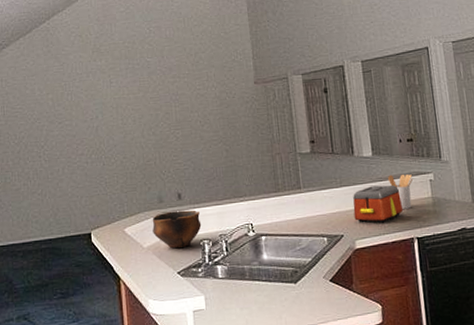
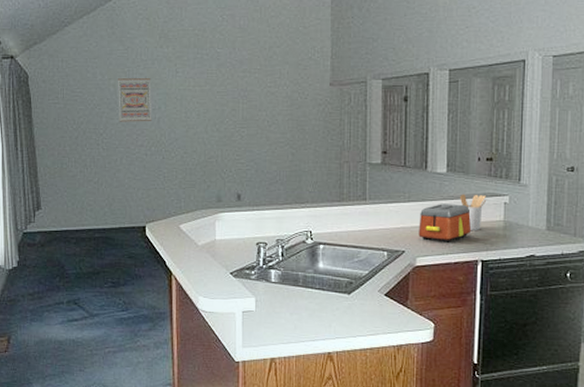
wall art: none [55,90,91,134] -> present [117,78,152,122]
bowl: present [152,210,202,249] -> none [208,211,259,249]

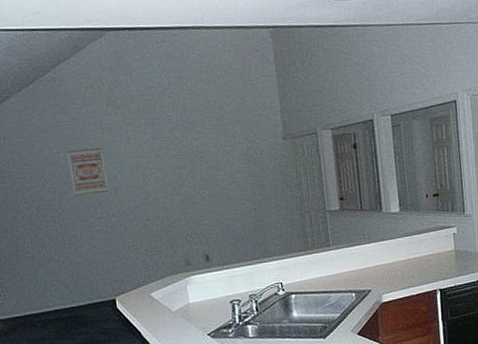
toaster: present [418,204,472,243] -> none [380,239,428,277]
utensil holder: present [459,194,486,230] -> none [413,228,437,263]

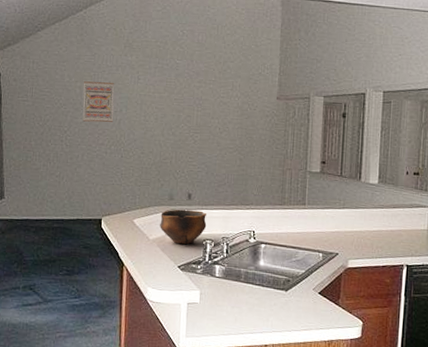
bowl: none [179,271,231,311] -> present [160,209,207,245]

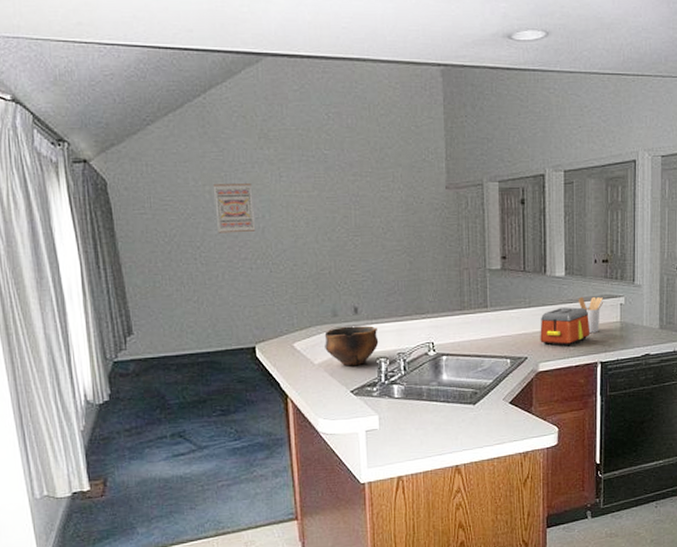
toaster: none [351,211,399,248] -> present [540,307,591,347]
utensil holder: none [388,203,412,238] -> present [578,296,603,333]

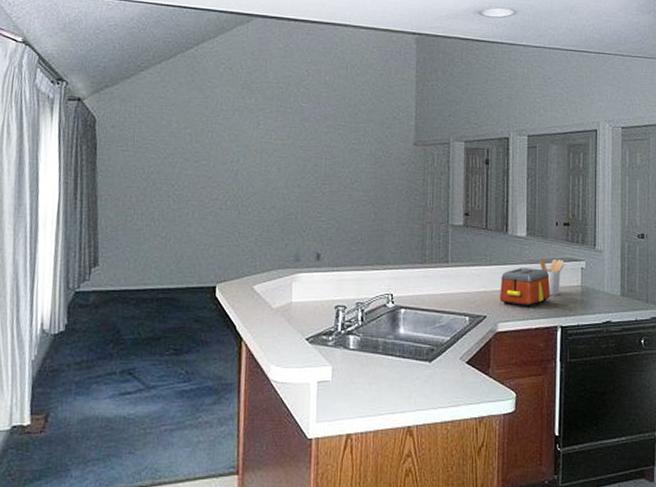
wall art: present [212,184,256,233] -> none [193,127,231,174]
bowl: present [324,325,379,366] -> none [284,272,338,313]

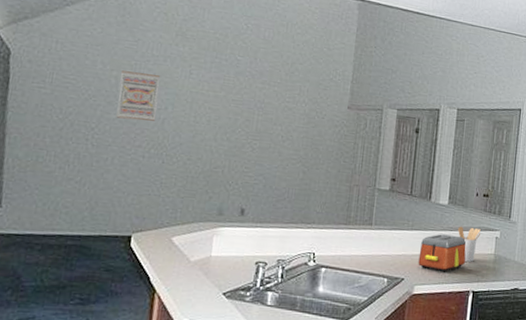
wall art: none [193,127,231,174] -> present [116,70,160,121]

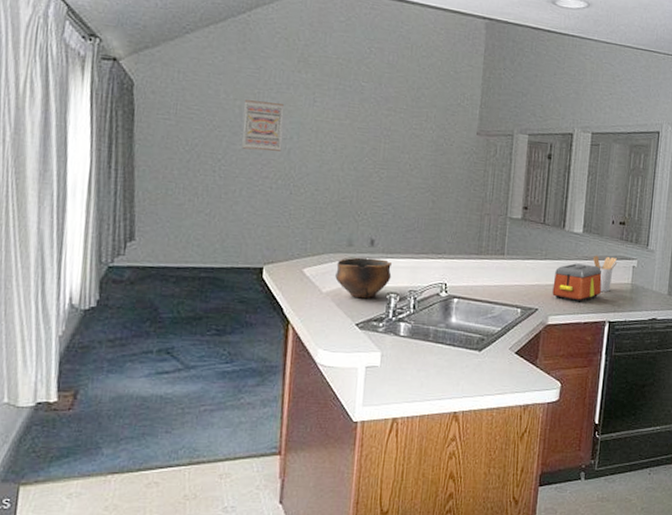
bowl: none [204,226,261,268] -> present [335,257,392,299]

